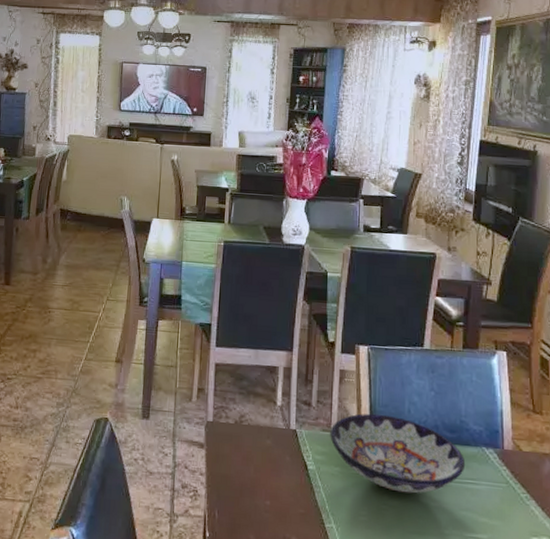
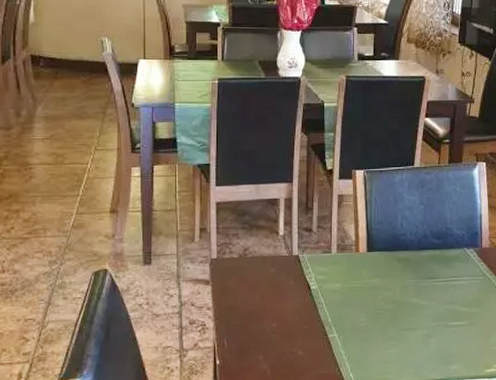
bowl: present [330,413,466,494] -> none [330,231,450,298]

